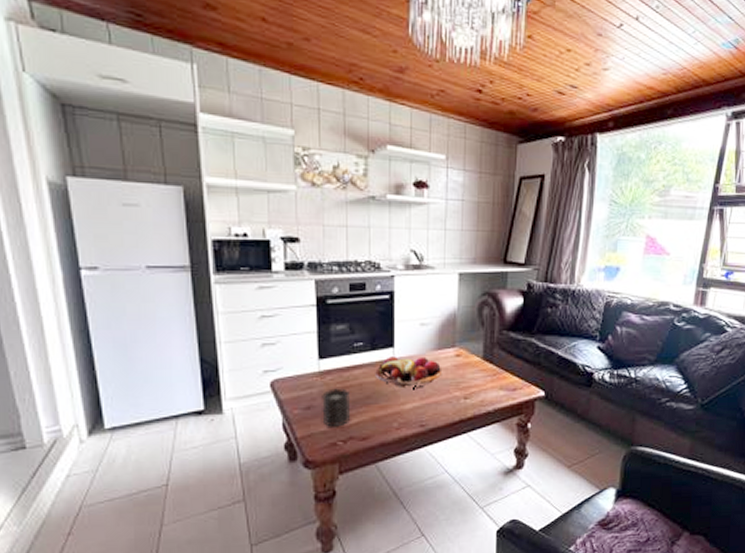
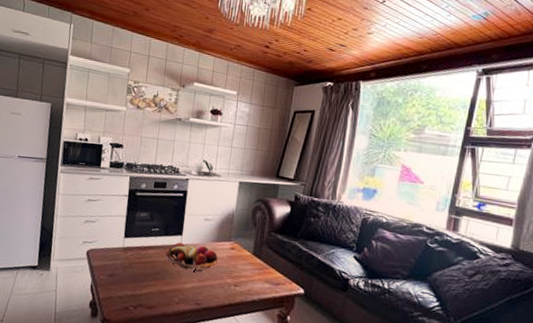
mug: present [322,388,351,427] -> none [121,262,144,295]

